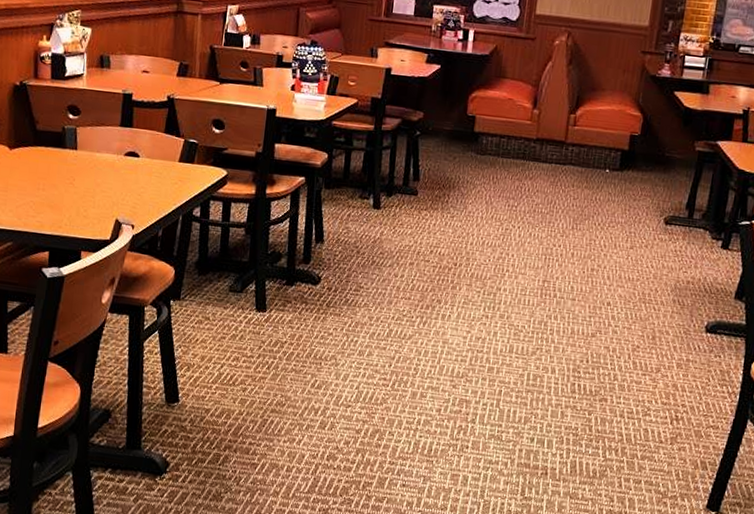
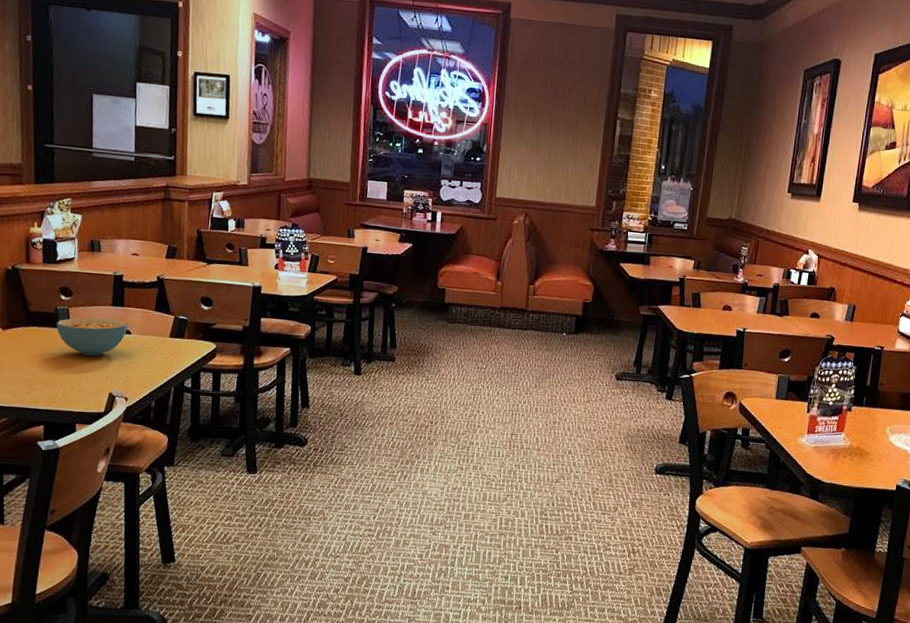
cereal bowl: none [63,138,136,180] -> present [56,317,127,356]

